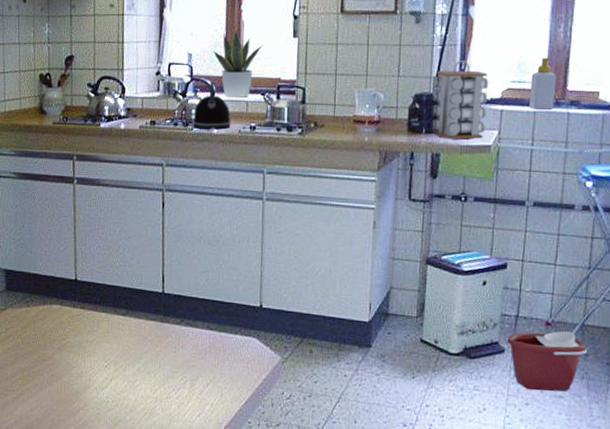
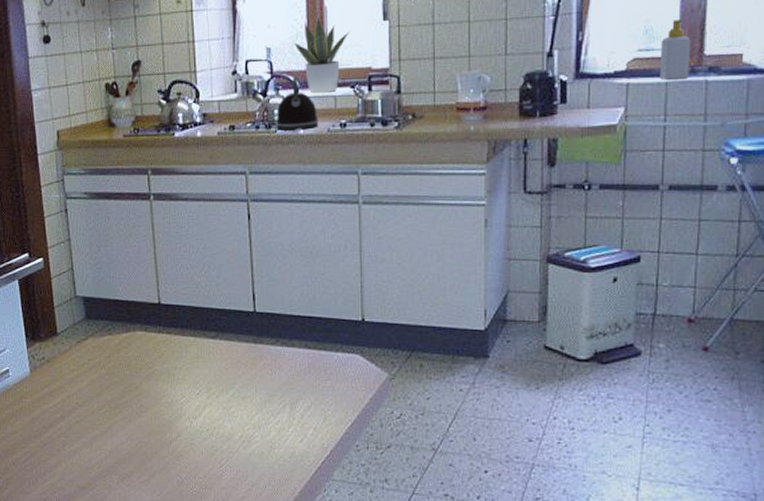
spice rack: present [431,60,489,141] -> none [546,30,611,122]
bucket: present [507,331,588,392] -> none [644,327,738,395]

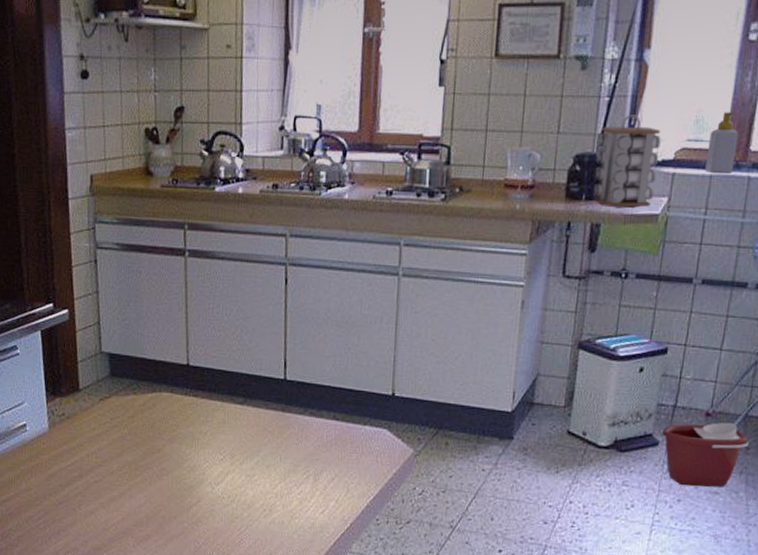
kettle: present [275,76,319,131] -> none [320,138,365,195]
potted plant: present [294,15,350,94] -> none [346,74,404,158]
spice rack: none [546,30,611,122] -> present [592,114,661,209]
bucket: none [644,327,738,395] -> present [662,422,750,488]

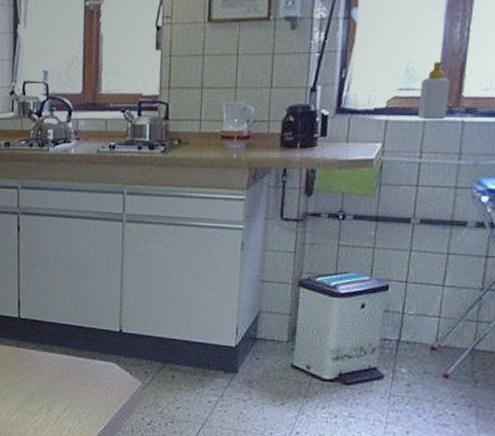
spice rack: present [592,114,661,209] -> none [306,68,372,155]
bucket: present [662,422,750,488] -> none [387,356,478,420]

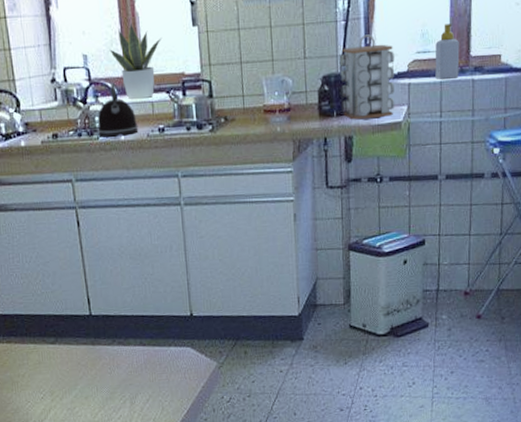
kettle: none [48,99,89,150] -> present [97,83,139,137]
potted plant: none [70,42,124,116] -> present [109,21,163,100]
spice rack: none [306,68,372,155] -> present [339,34,395,121]

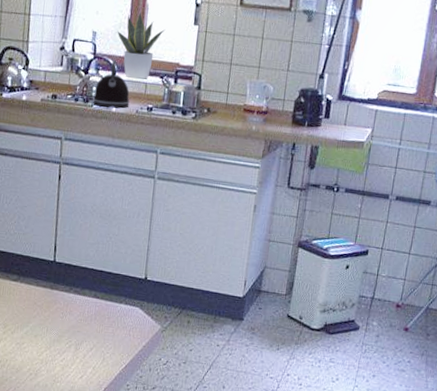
spice rack: present [339,34,395,121] -> none [313,60,368,136]
soap bottle: present [435,24,460,80] -> none [400,64,427,114]

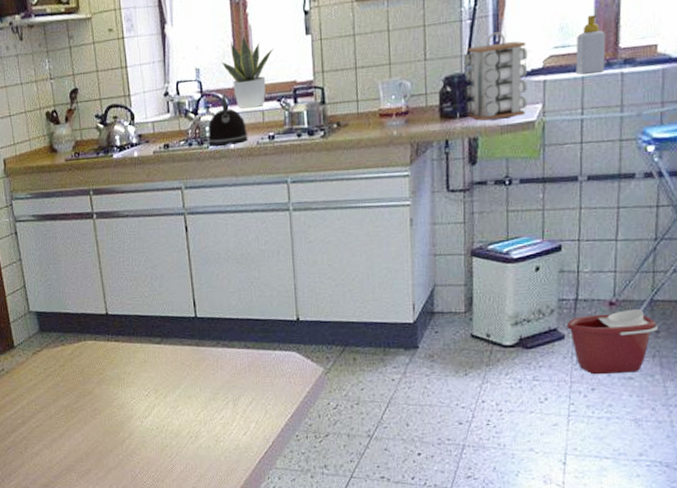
spice rack: none [313,60,368,136] -> present [464,32,528,121]
bucket: none [362,312,430,366] -> present [567,308,659,374]
soap bottle: none [400,64,427,114] -> present [575,15,606,76]

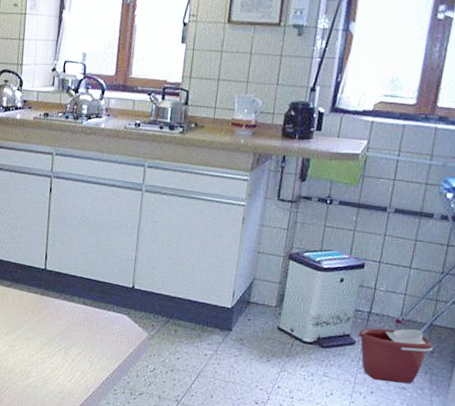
kettle: present [207,94,248,146] -> none [82,79,118,125]
potted plant: present [221,34,275,109] -> none [106,31,153,97]
spice rack: present [464,32,528,121] -> none [304,73,363,148]
soap bottle: present [575,15,606,76] -> none [399,75,428,125]

